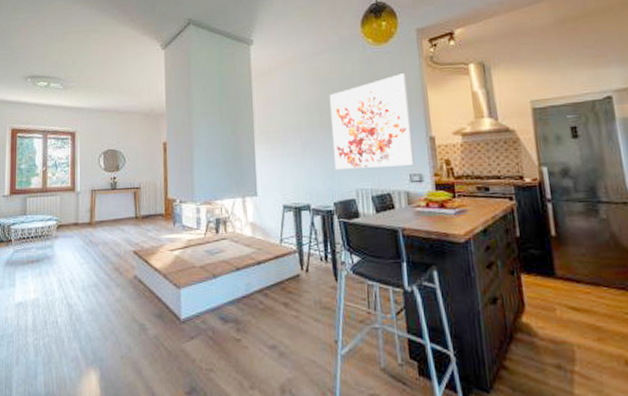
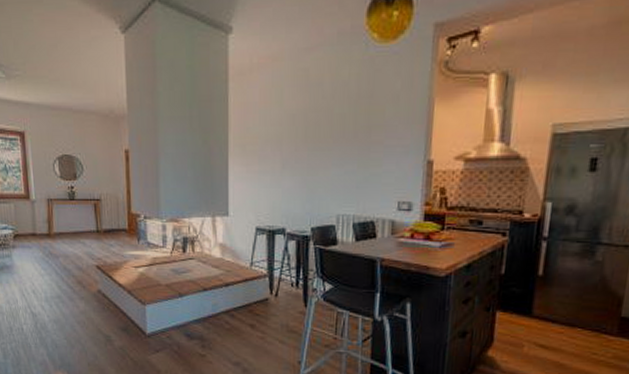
wall art: present [329,73,414,169] -> none [316,81,413,192]

